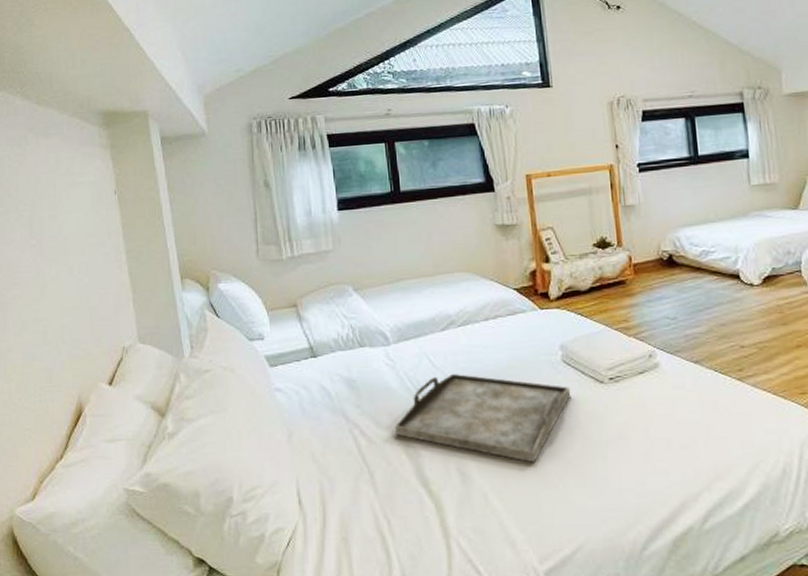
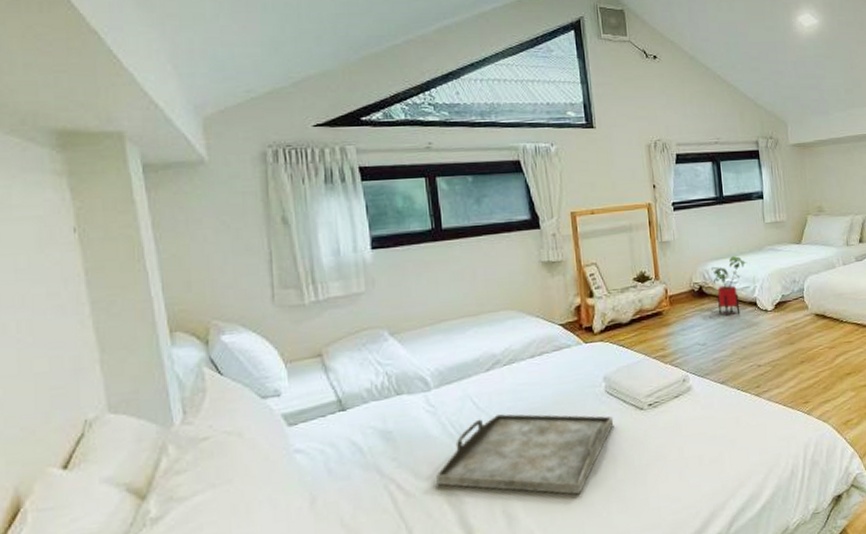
house plant: none [682,221,727,289] -> present [710,255,747,317]

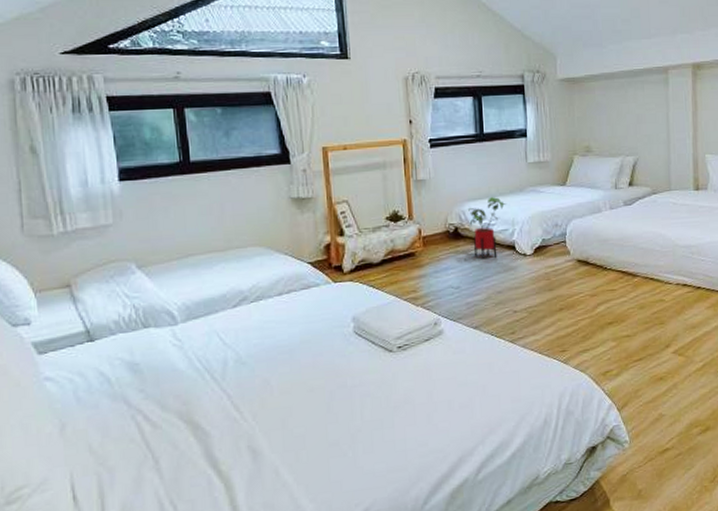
serving tray: present [436,413,614,495] -> none [182,350,362,434]

